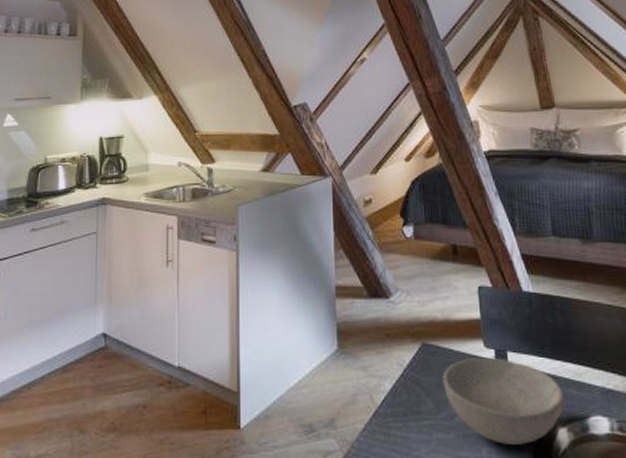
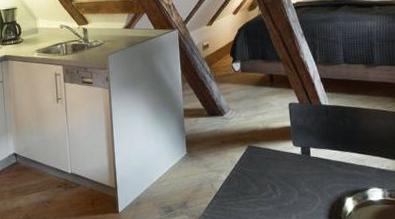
bowl: present [443,357,564,445] -> none [263,152,351,211]

